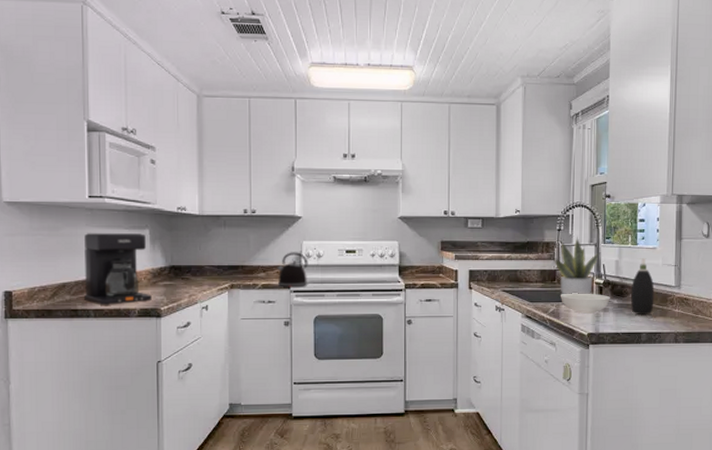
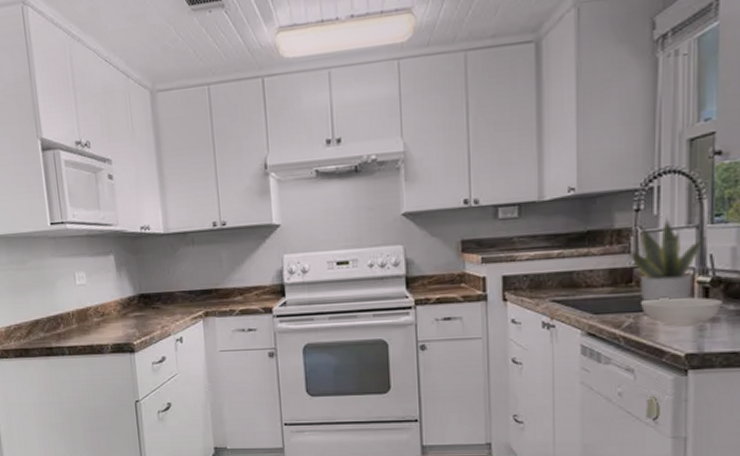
coffee maker: present [84,233,152,305] -> none [51,260,124,342]
kettle: present [277,252,310,289] -> none [255,268,295,314]

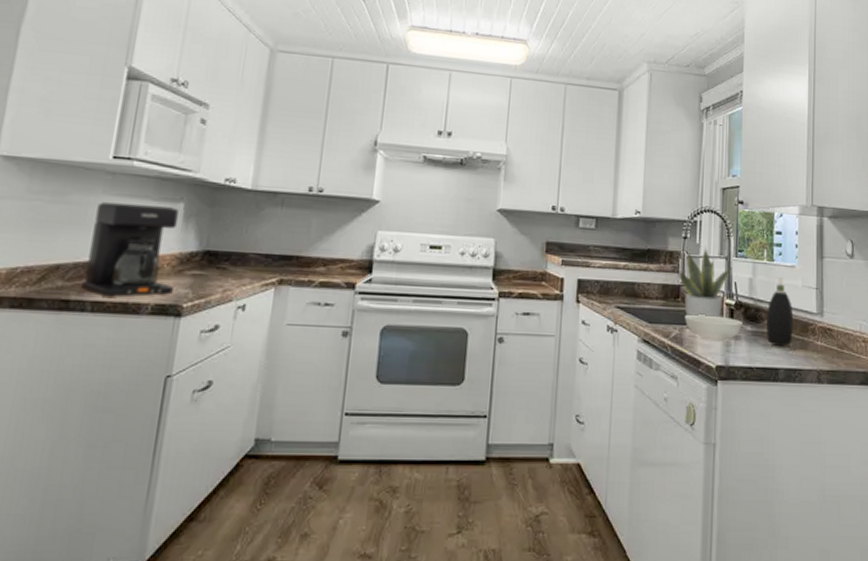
coffee maker: none [51,260,124,342] -> present [81,202,179,298]

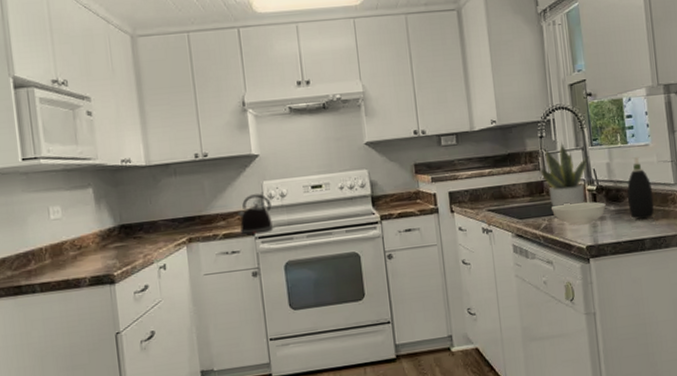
coffee maker: present [81,202,179,298] -> none [21,193,103,278]
kettle: none [339,243,382,290] -> present [238,194,275,236]

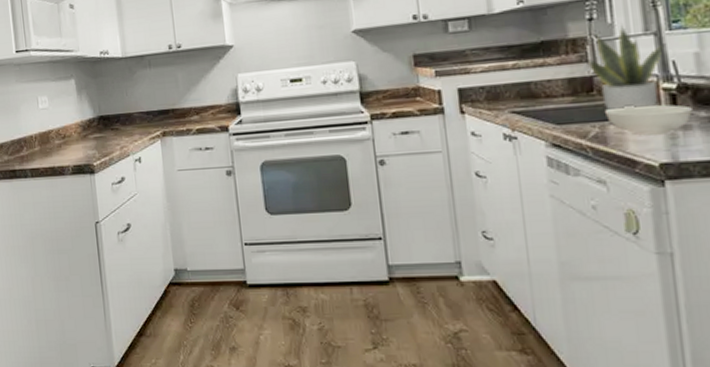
kettle: present [238,194,275,236] -> none [211,87,251,132]

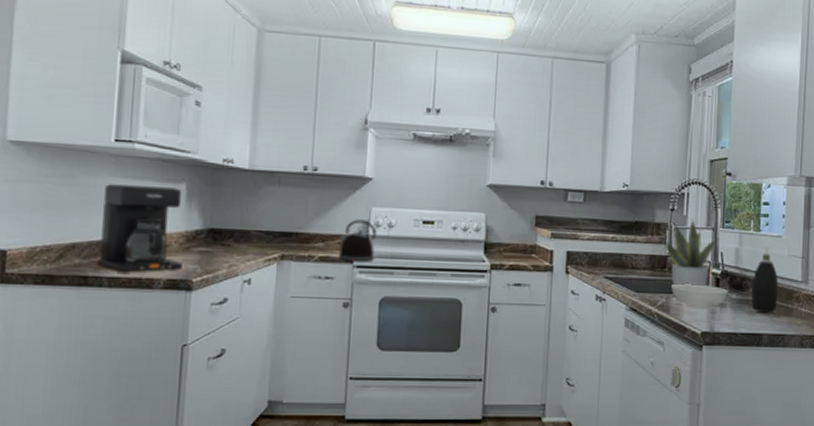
coffee maker: none [15,84,84,164] -> present [97,184,182,273]
kettle: none [211,87,251,132] -> present [338,219,377,264]

